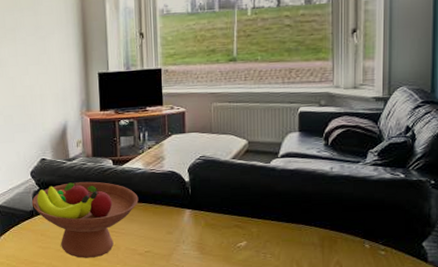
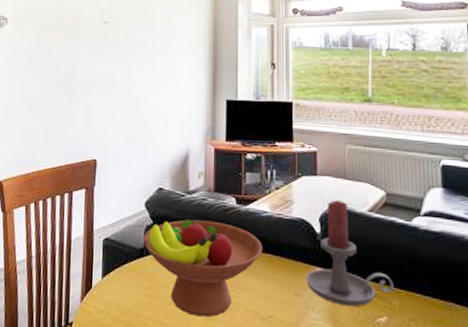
candle holder: none [177,152,252,237] -> present [306,200,394,307]

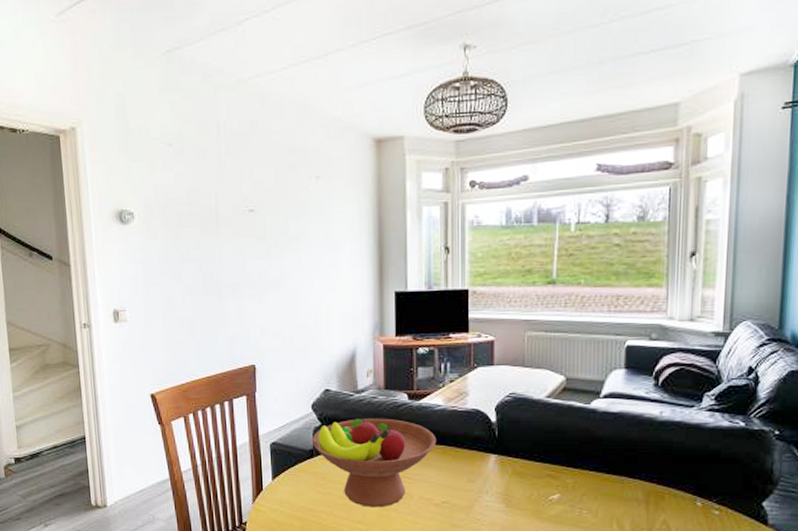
candle holder: present [306,200,394,307] -> none [480,389,568,488]

